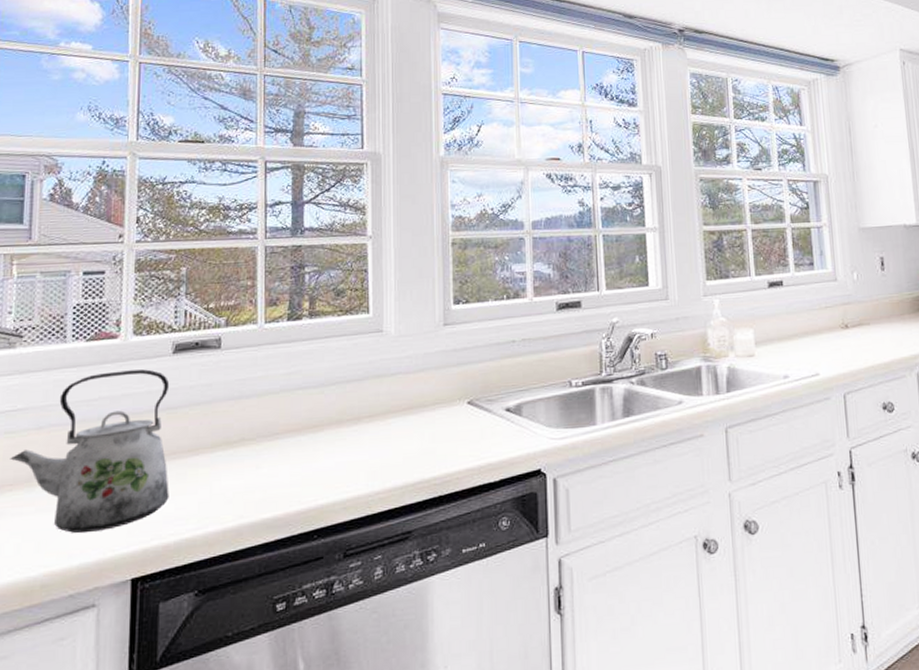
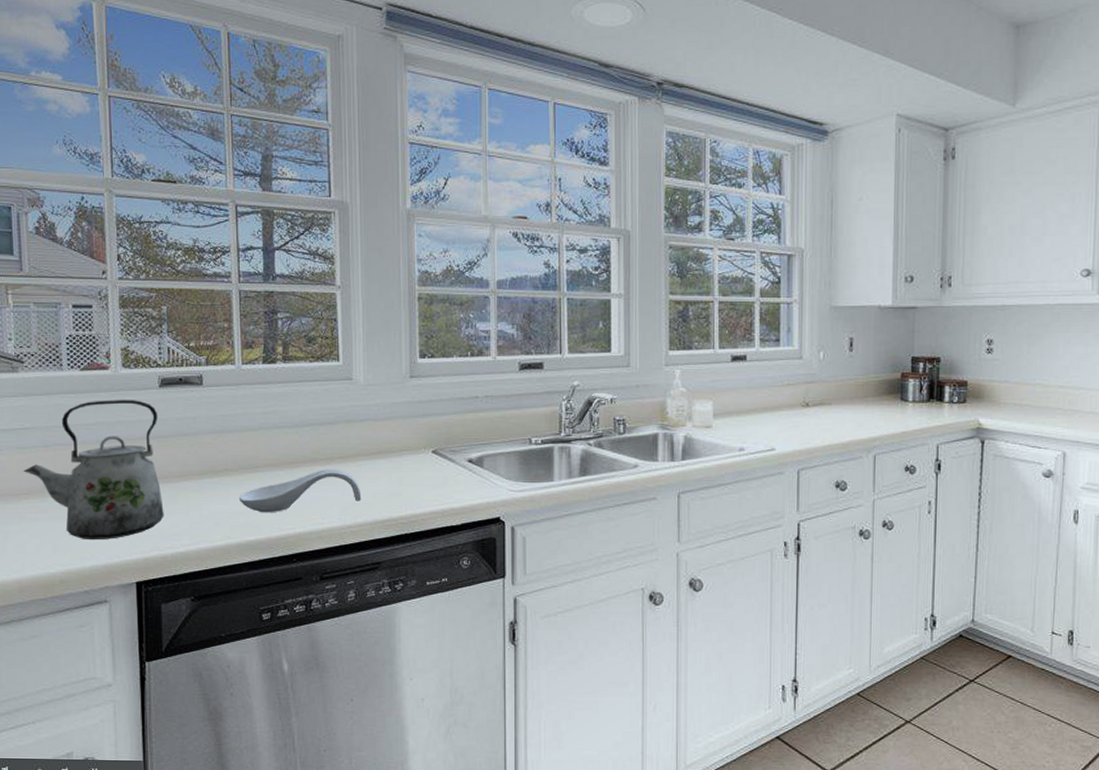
spoon rest: none [256,430,391,486] -> present [239,469,362,513]

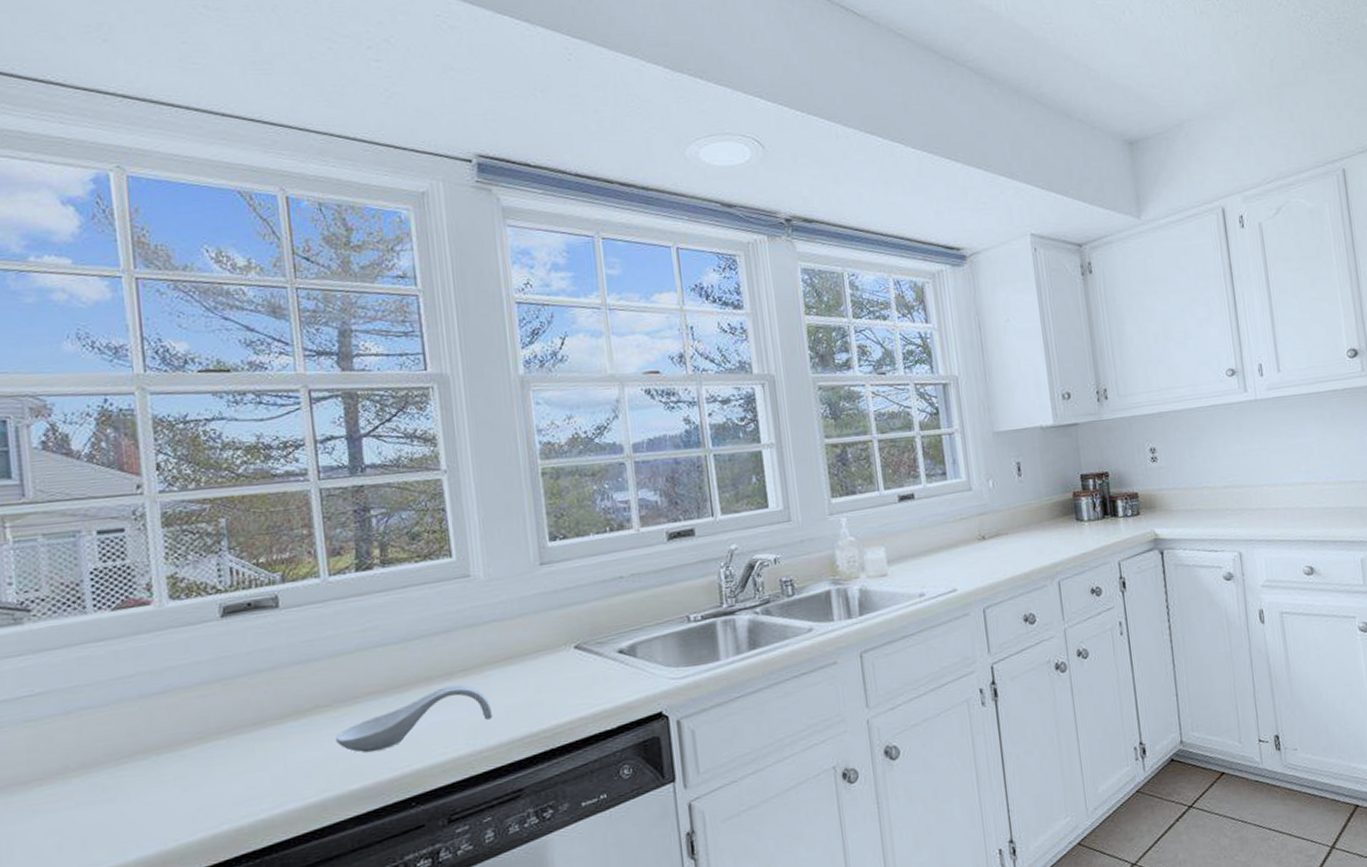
kettle: present [23,400,164,540] -> none [34,637,236,826]

